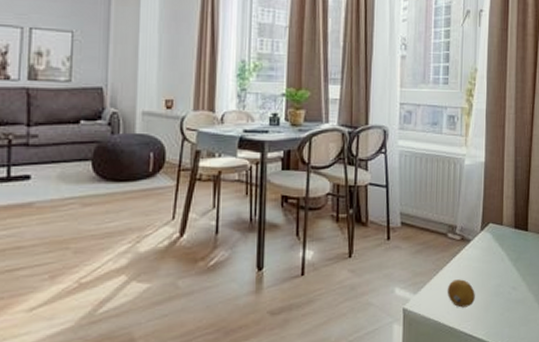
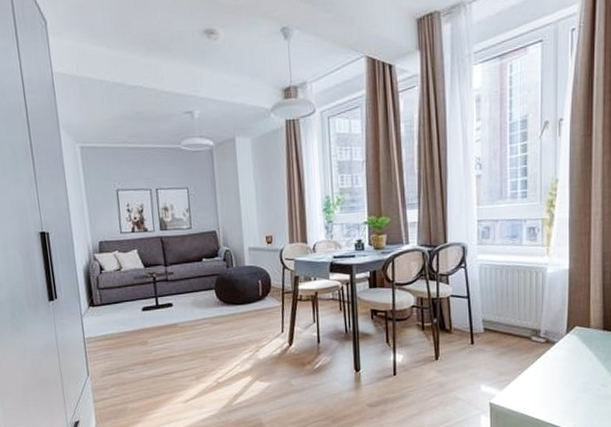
fruit: present [447,279,475,308] -> none [532,377,562,403]

